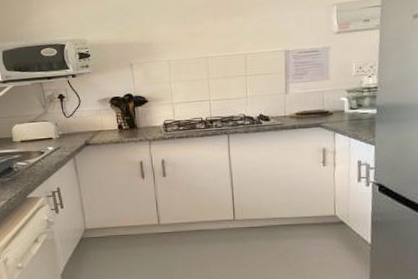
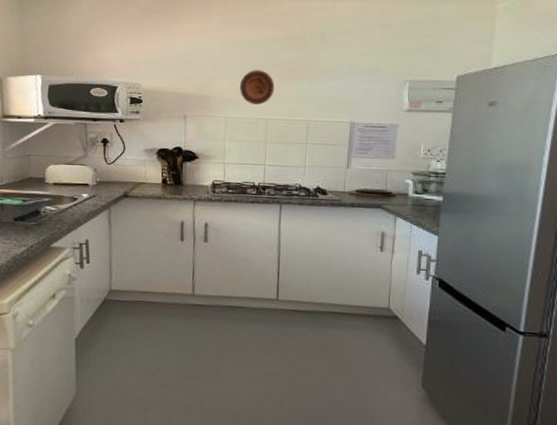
decorative plate: none [178,11,211,45] -> present [239,70,275,105]

